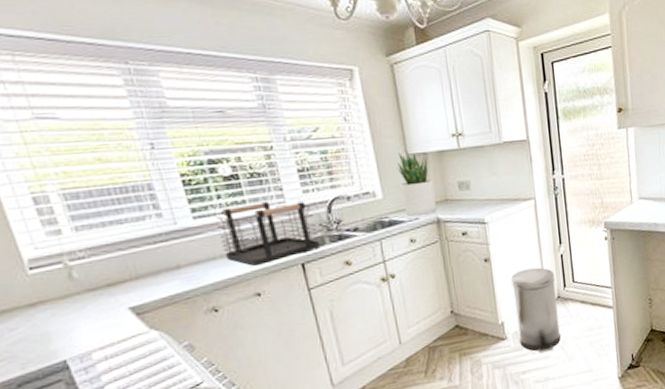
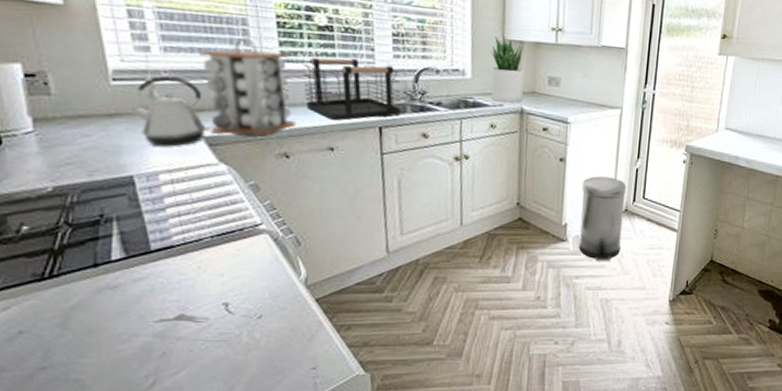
kettle: none [51,253,137,326] -> present [129,75,212,147]
spice rack: none [109,201,219,303] -> present [198,37,296,136]

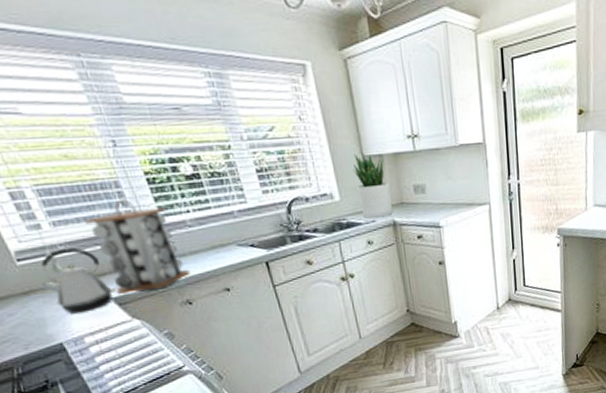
dish rack: present [304,57,402,121] -> none [183,200,282,263]
pedal bin: present [579,176,627,262] -> none [465,271,510,351]

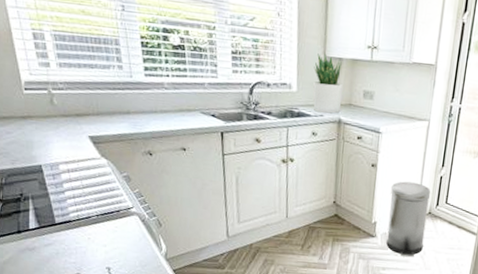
kettle: present [40,247,118,314] -> none [37,86,95,143]
spice rack: present [84,199,190,294] -> none [83,55,156,136]
pedal bin: none [465,271,510,351] -> present [386,181,431,258]

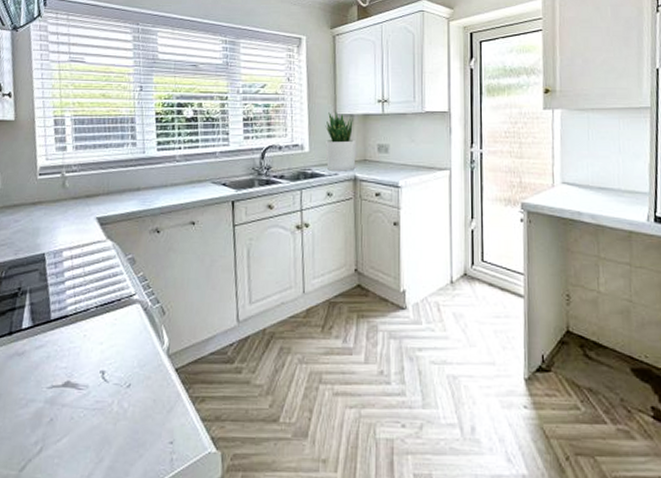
pedal bin: present [386,181,431,258] -> none [418,239,464,332]

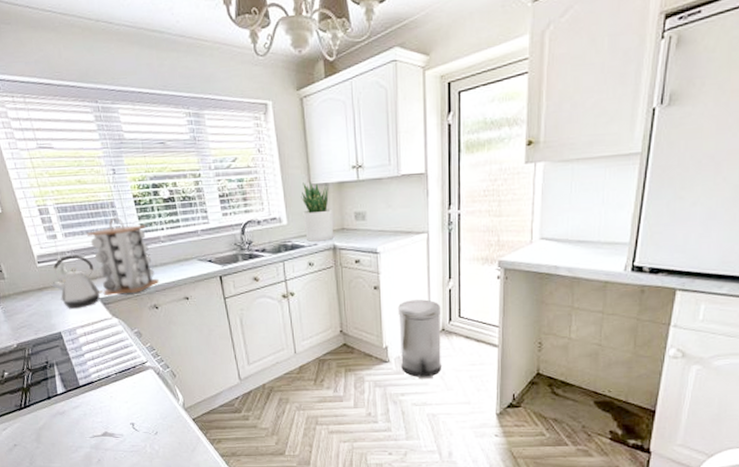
kettle: none [47,169,104,227] -> present [51,255,104,309]
spice rack: none [98,133,166,215] -> present [86,217,159,295]
pedal bin: none [418,239,464,332] -> present [398,299,442,380]

